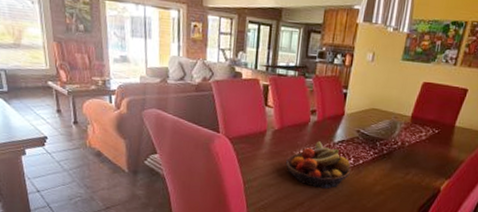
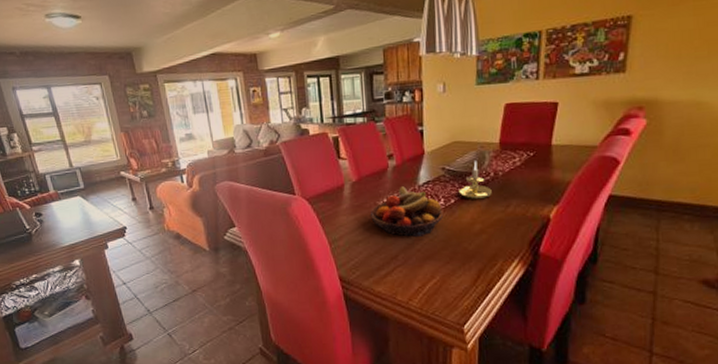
candle holder: none [367,129,397,164] -> present [458,161,492,199]

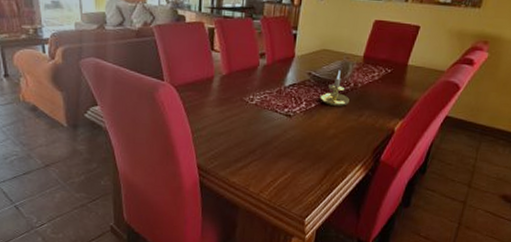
fruit bowl: present [371,186,444,237] -> none [236,86,304,135]

